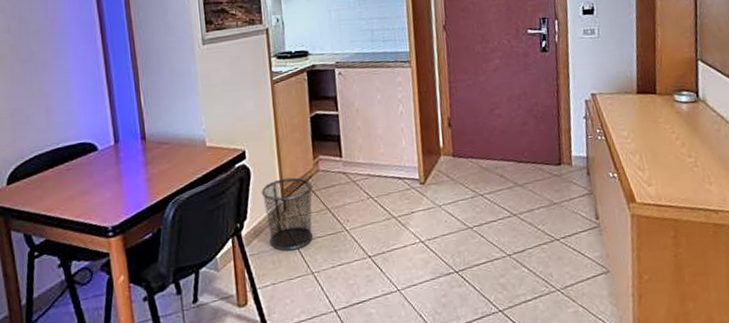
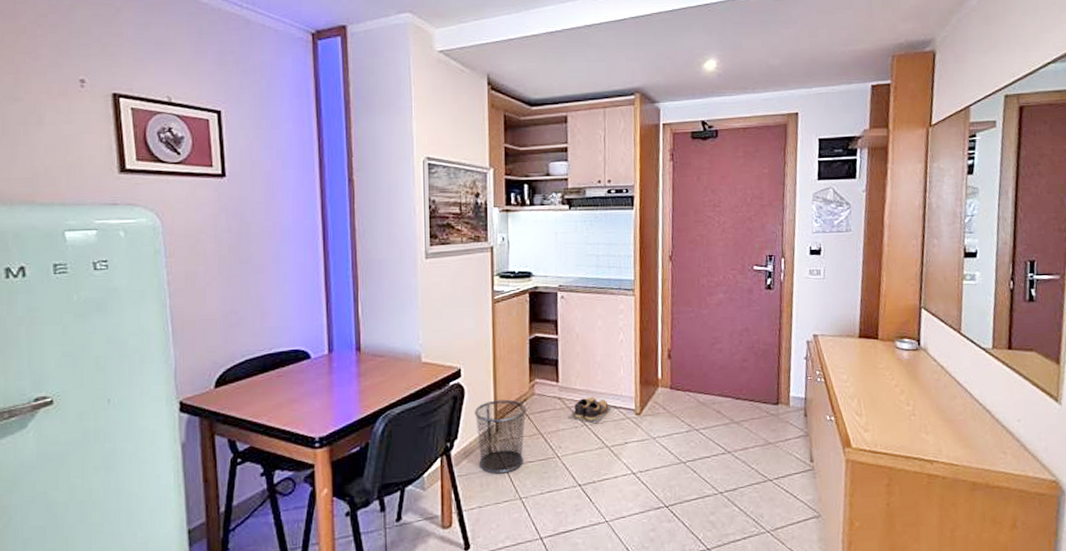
shoes: none [353,169,396,196] -> present [567,396,611,424]

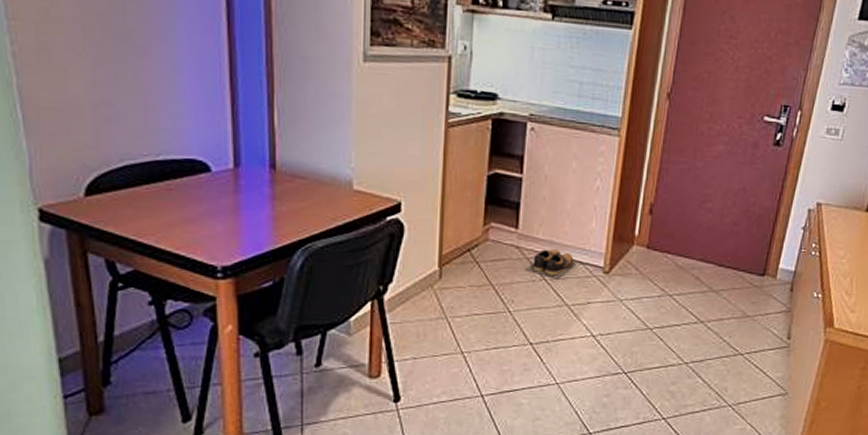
waste bin: present [474,399,527,474] -> none [414,242,478,325]

